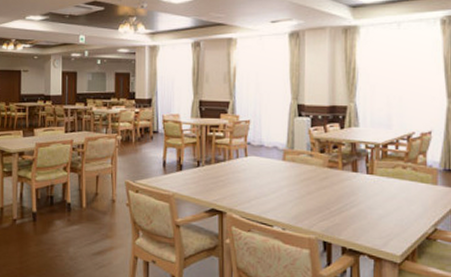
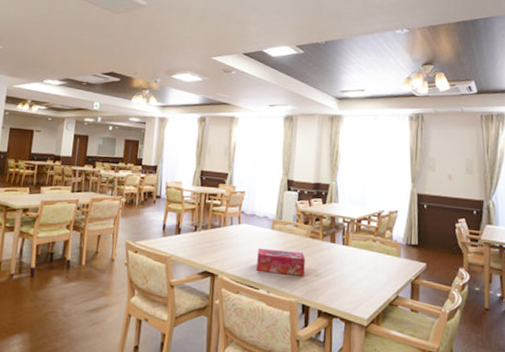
tissue box: none [268,181,324,210] -> present [256,248,306,276]

